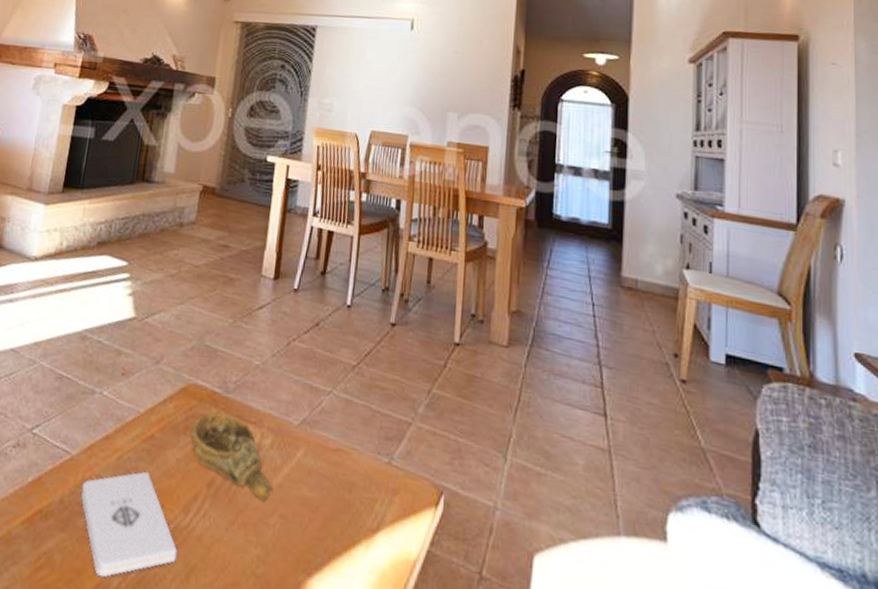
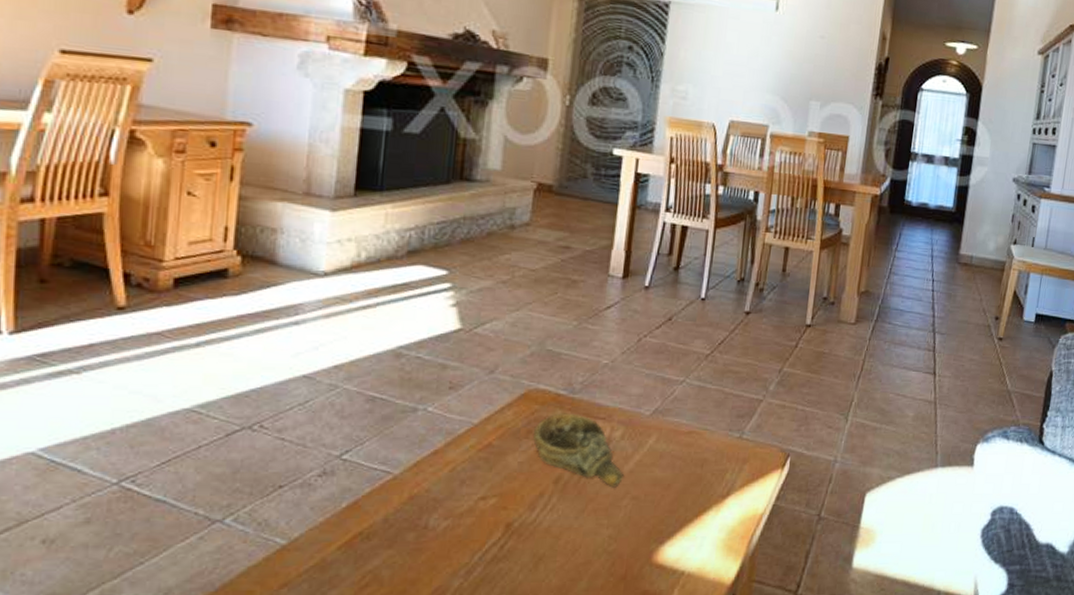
notepad: present [80,471,177,577] -> none [408,478,524,581]

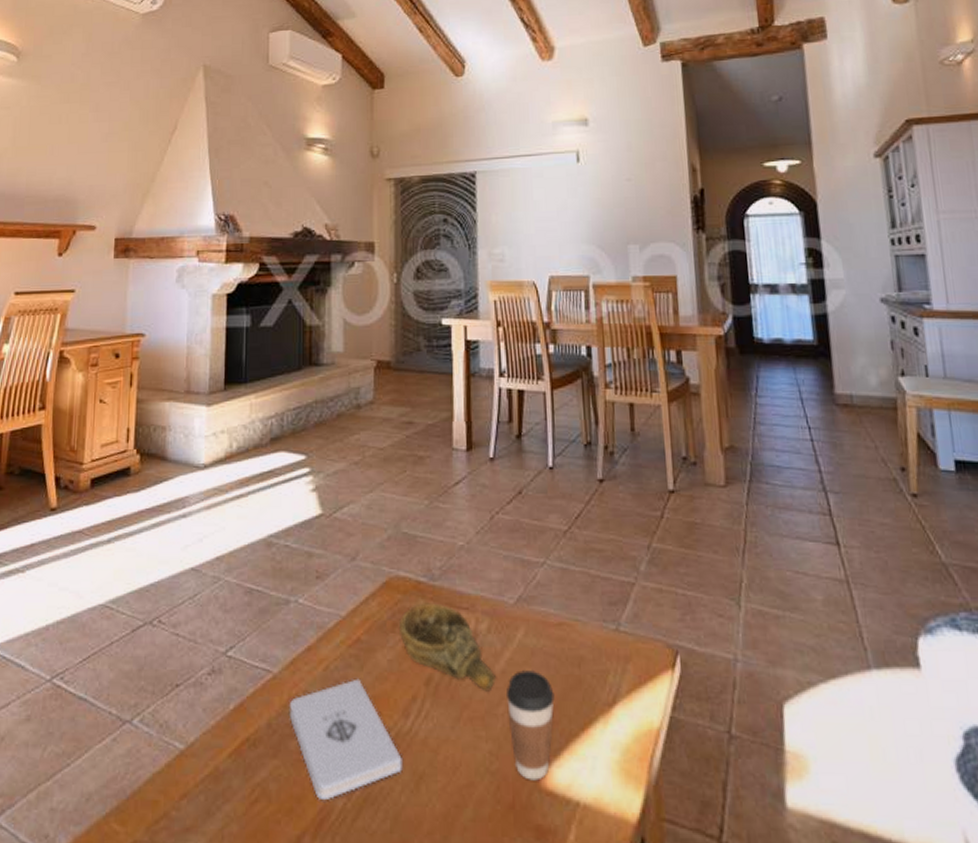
notepad: none [408,478,524,581] -> present [289,678,402,800]
coffee cup: none [630,470,676,557] -> present [506,670,555,781]

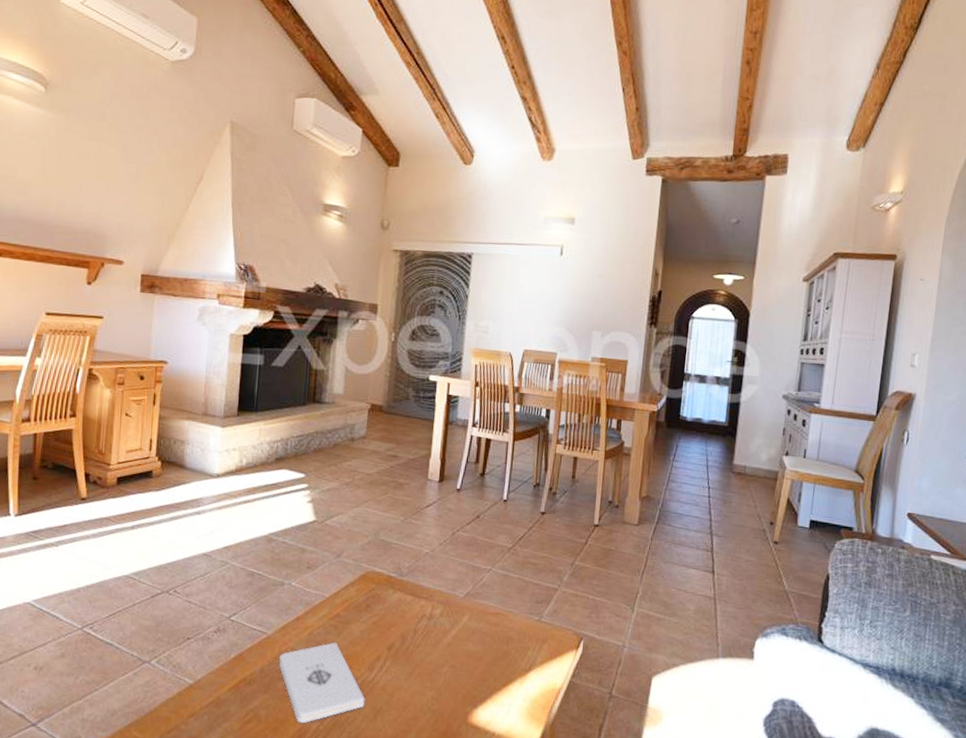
decorative bowl: present [399,603,496,692] -> none [371,592,443,657]
coffee cup: present [506,670,555,781] -> none [449,644,486,718]

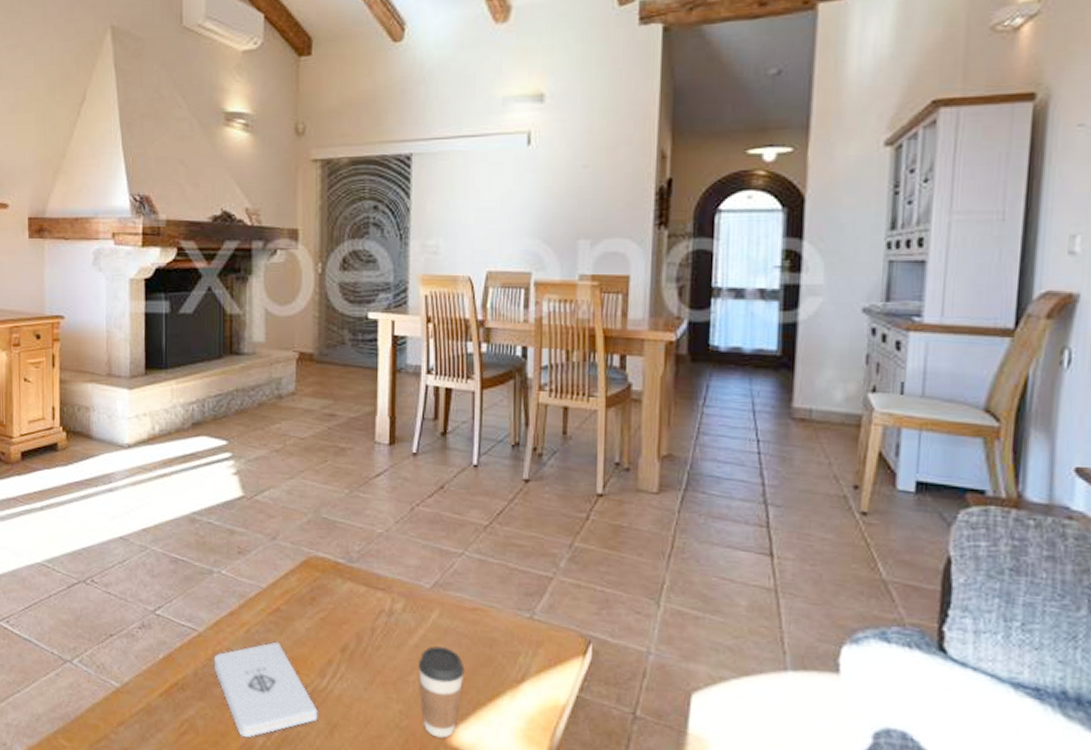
coffee cup: none [449,644,486,718] -> present [418,646,465,738]

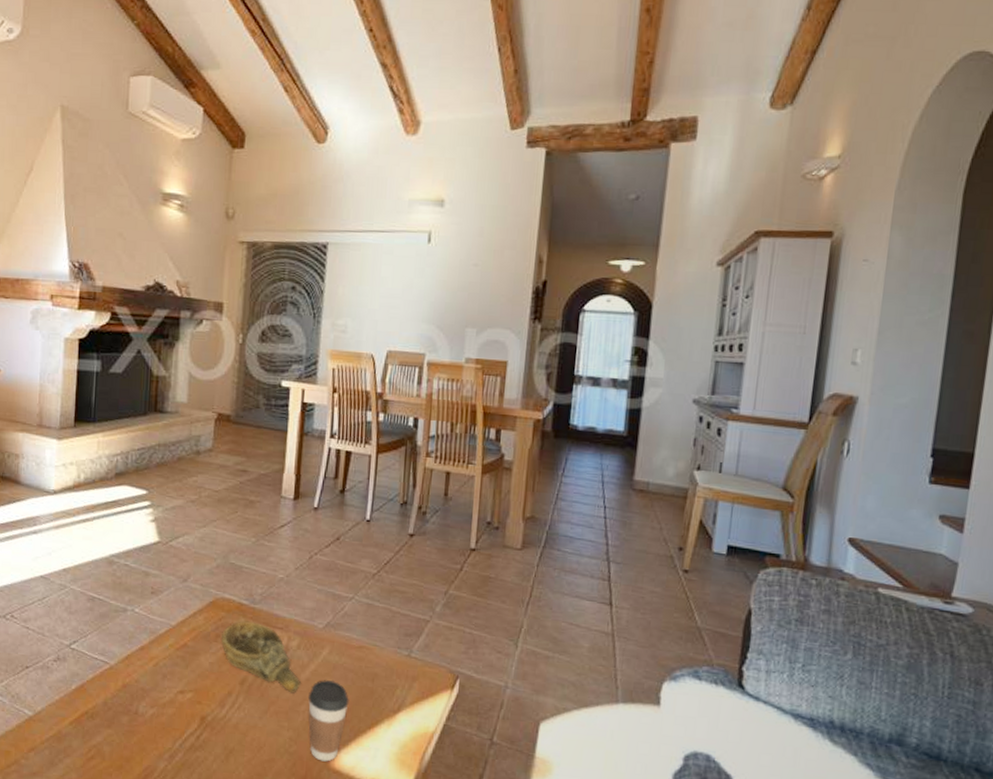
notepad: present [213,641,318,737] -> none [122,674,216,762]
decorative bowl: none [318,582,408,662] -> present [221,621,301,694]

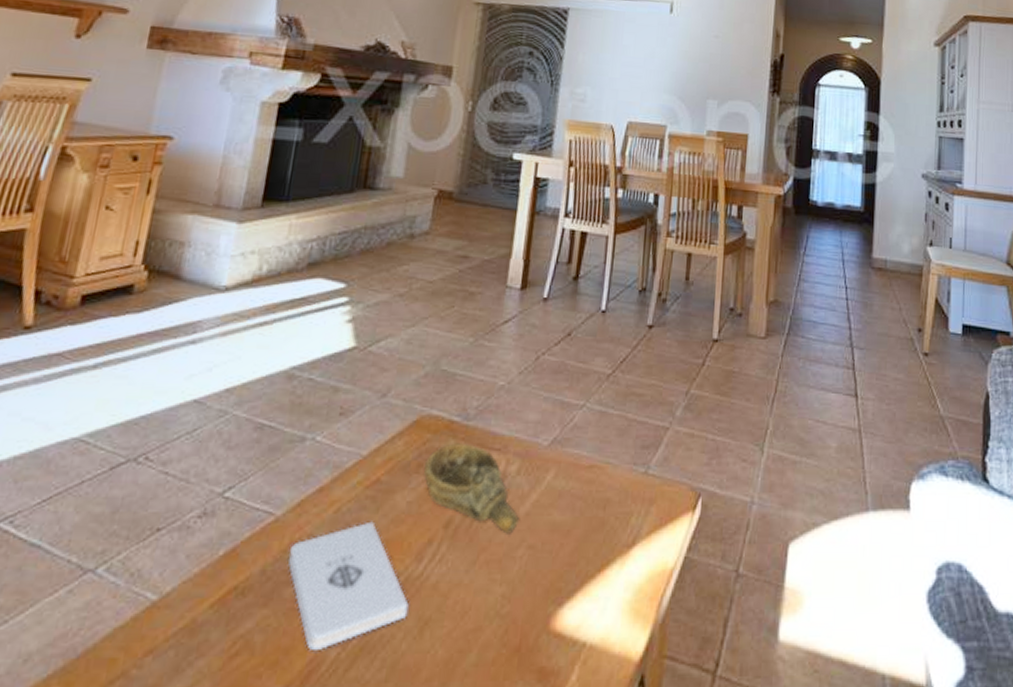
notepad: none [122,674,216,762] -> present [287,521,409,650]
coffee cup: present [308,680,349,762] -> none [526,513,576,623]

